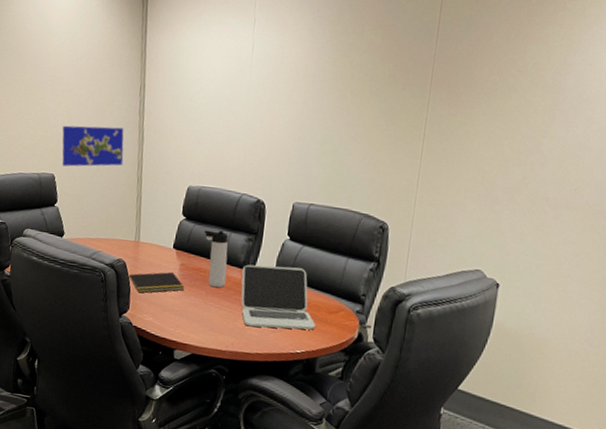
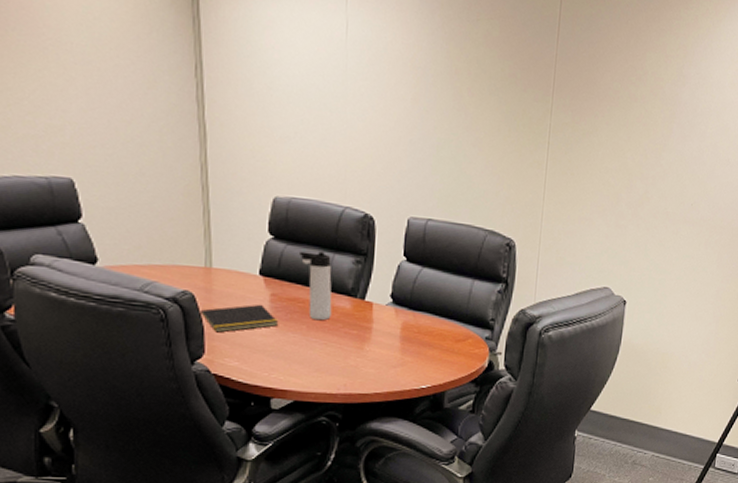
world map: present [62,125,124,167] -> none [80,111,179,170]
laptop: present [241,264,316,330] -> none [350,291,442,364]

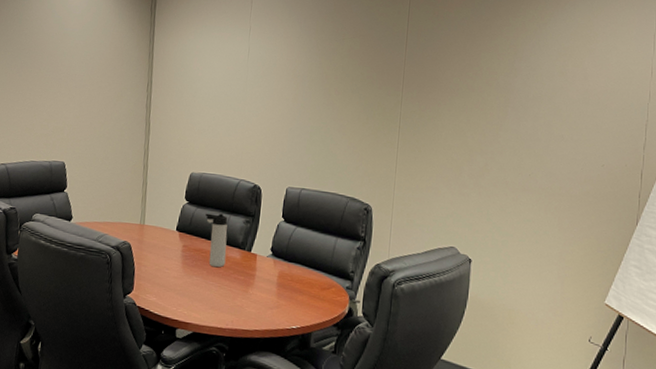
notepad: present [199,304,279,333] -> none [132,253,187,274]

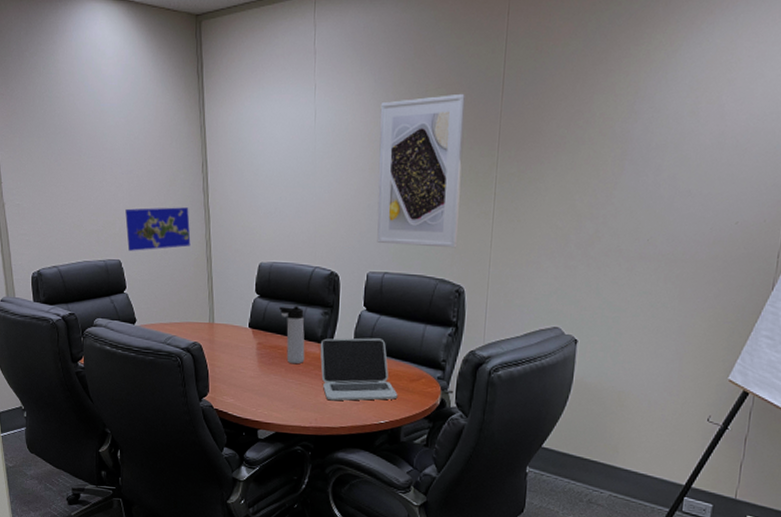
world map: none [73,117,132,155] -> present [125,207,191,251]
laptop: none [240,245,310,306] -> present [320,337,398,401]
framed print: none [296,43,375,171] -> present [377,93,465,248]

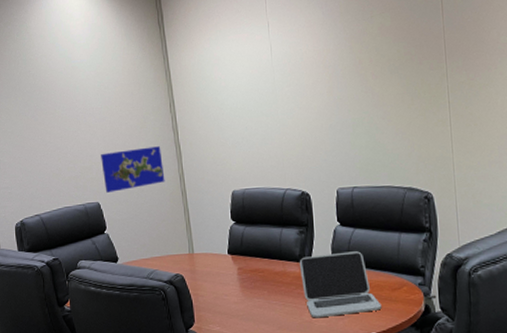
thermos bottle: present [279,306,305,365] -> none [256,228,286,286]
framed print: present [377,93,465,248] -> none [330,15,420,160]

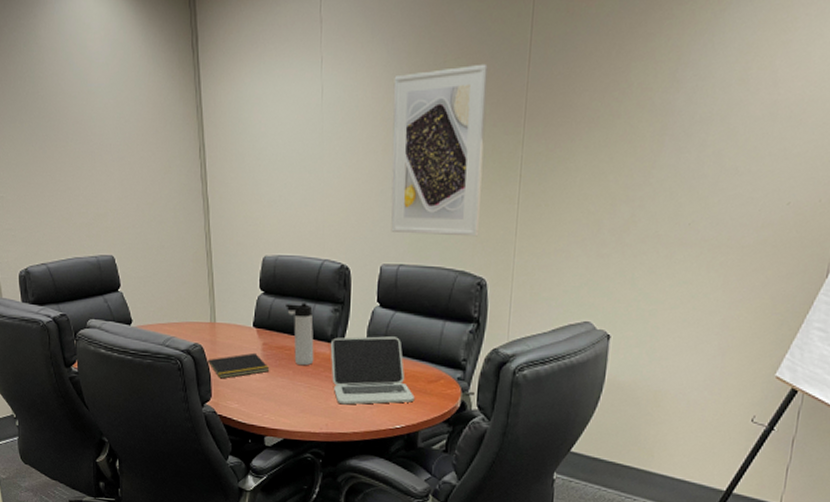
world map: present [101,146,165,193] -> none [117,197,189,246]
notepad: none [188,277,247,305] -> present [207,352,270,379]
thermos bottle: none [256,228,286,286] -> present [286,303,314,366]
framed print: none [330,15,420,160] -> present [391,63,488,237]

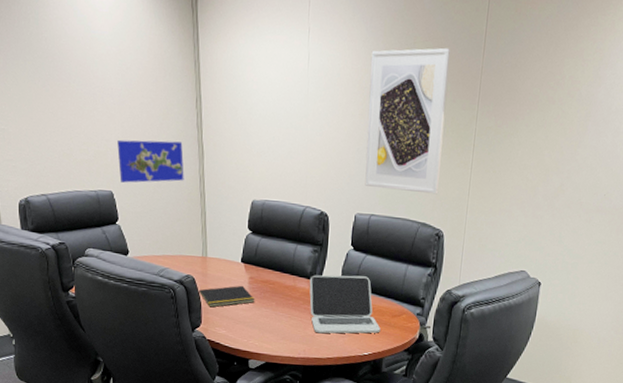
world map: none [117,197,189,246] -> present [117,139,184,183]
thermos bottle: present [286,303,314,366] -> none [271,243,295,299]

